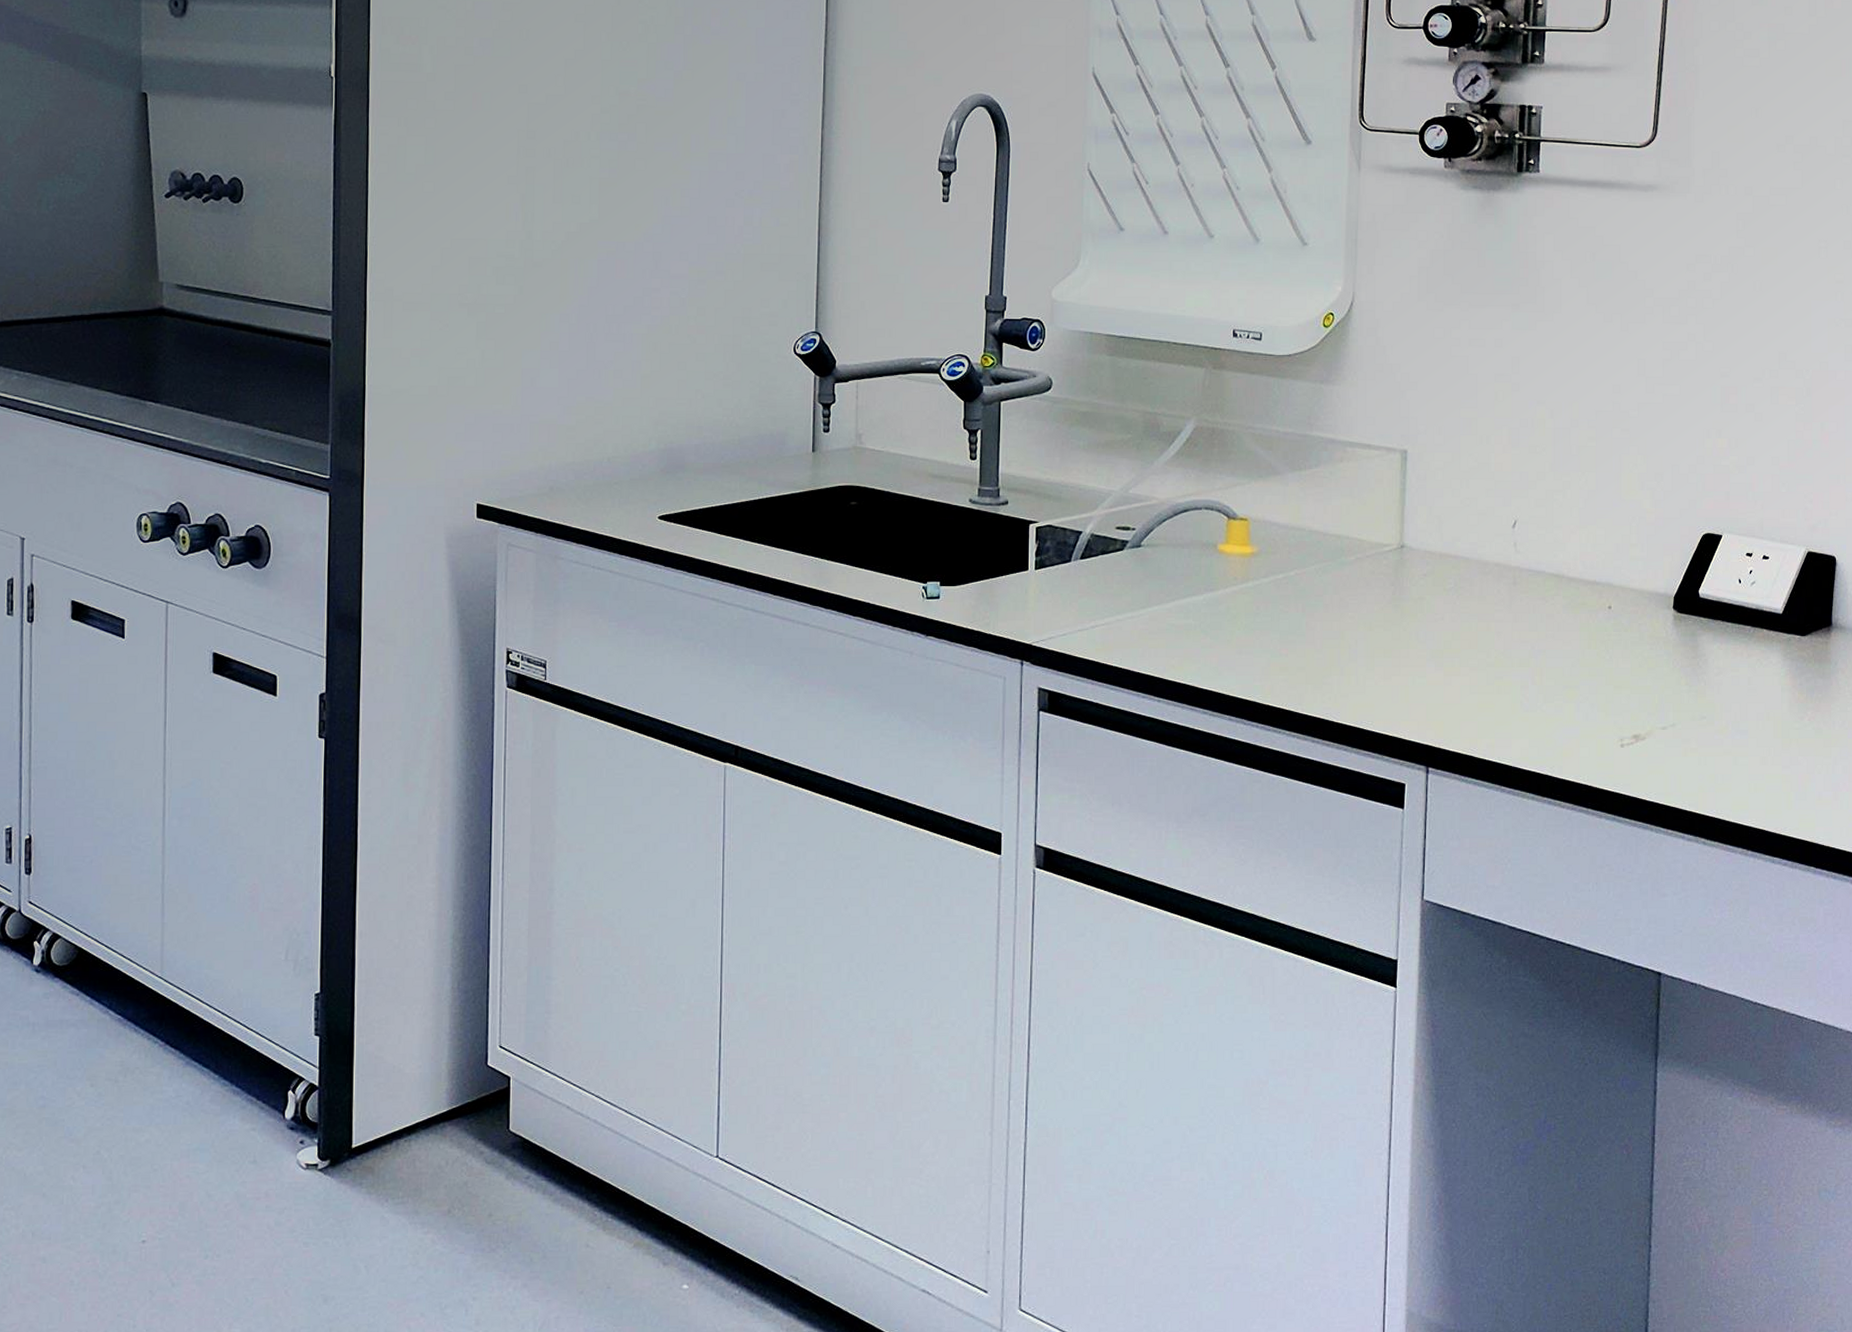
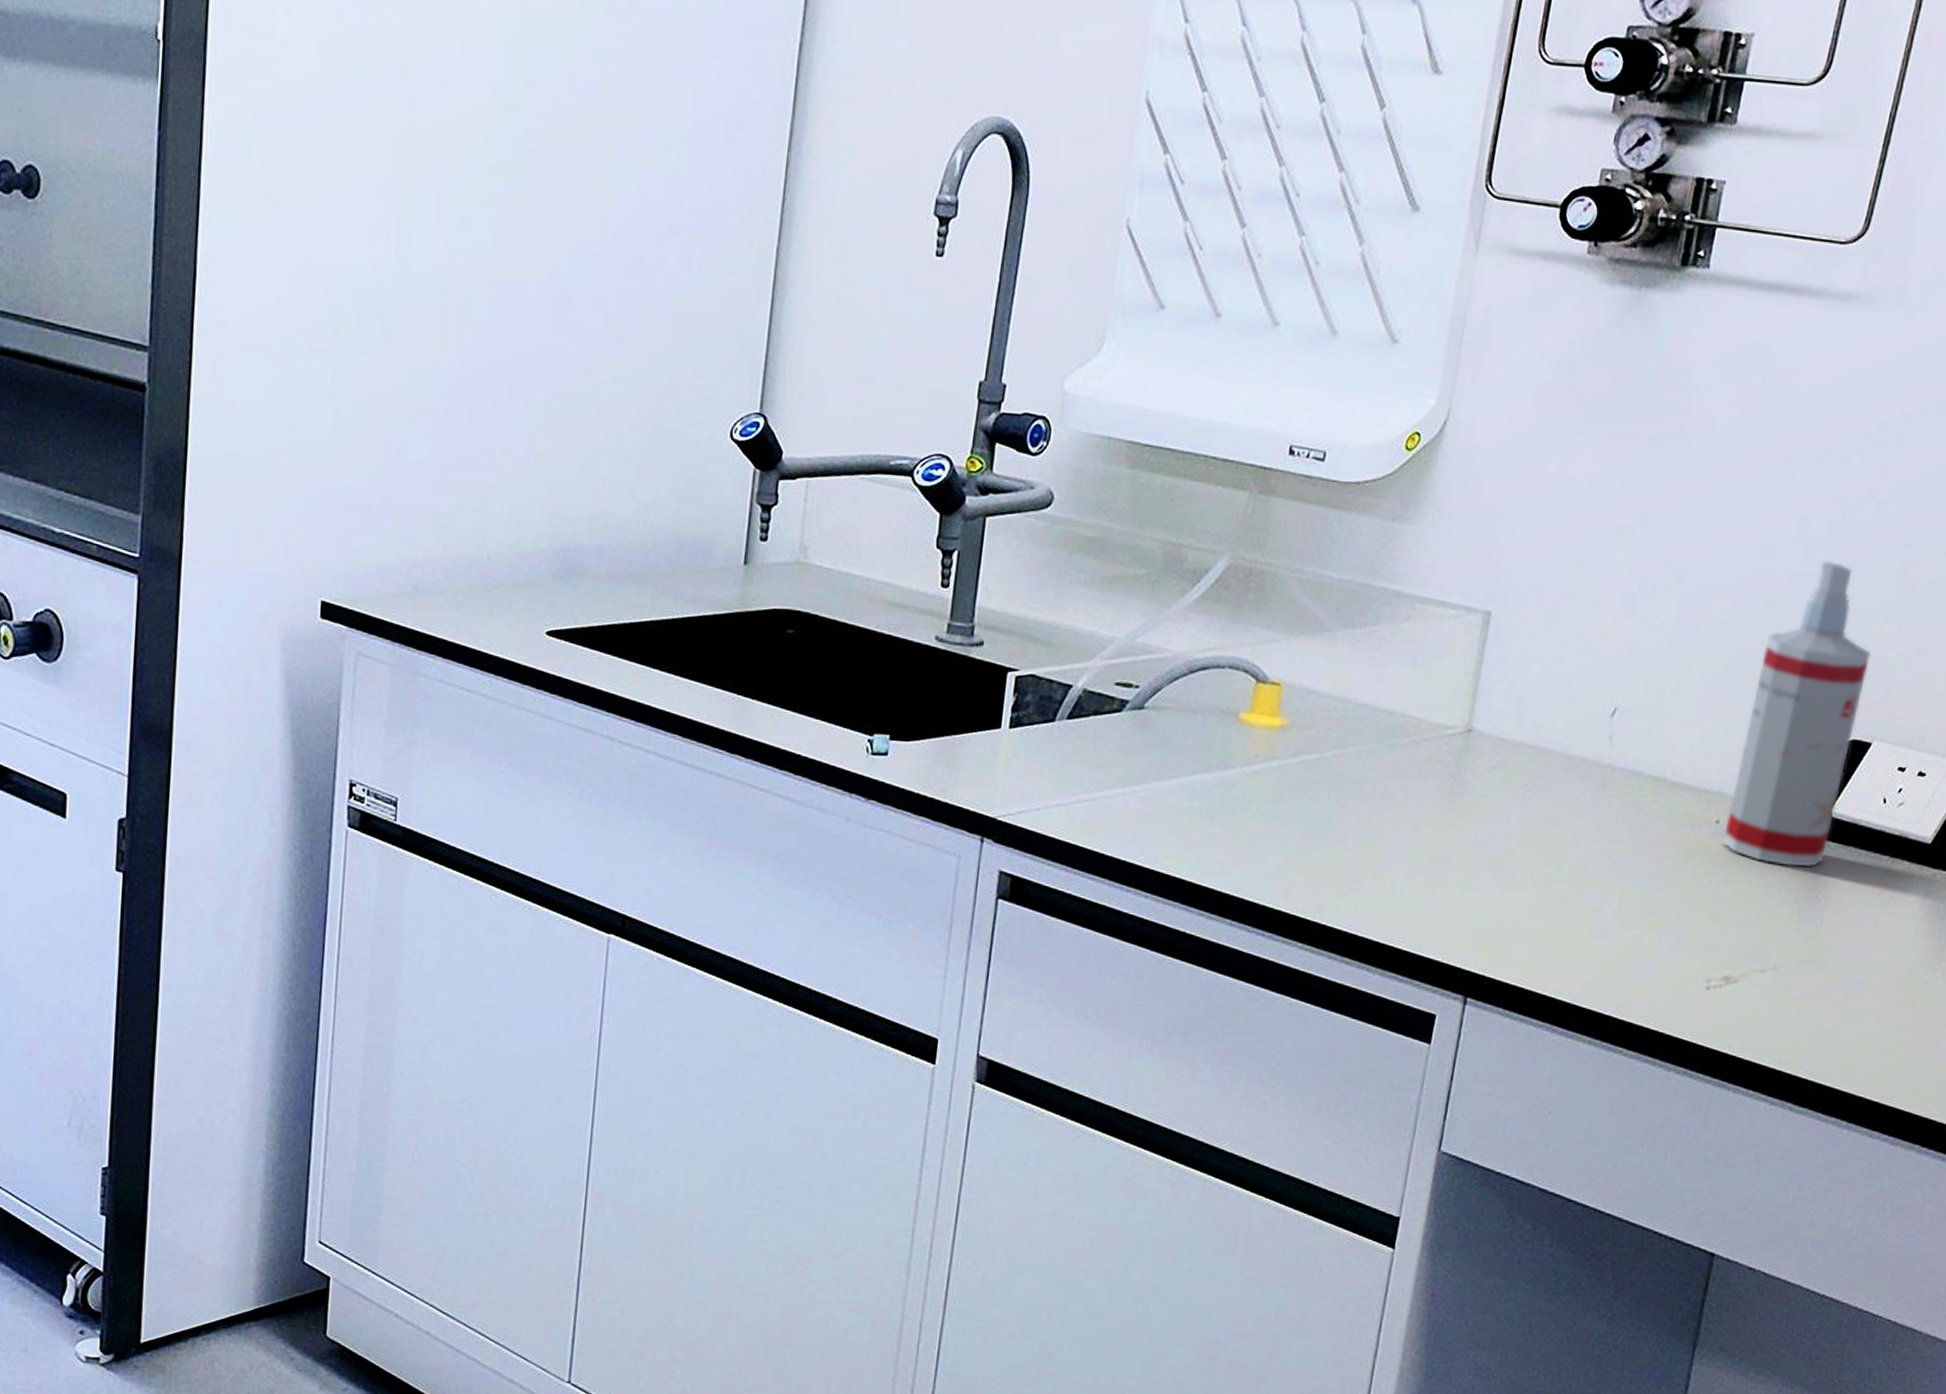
spray bottle: none [1615,393,1711,640] -> present [1722,561,1872,867]

